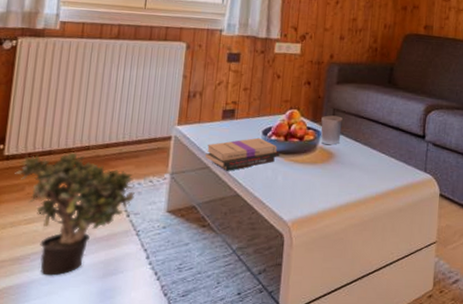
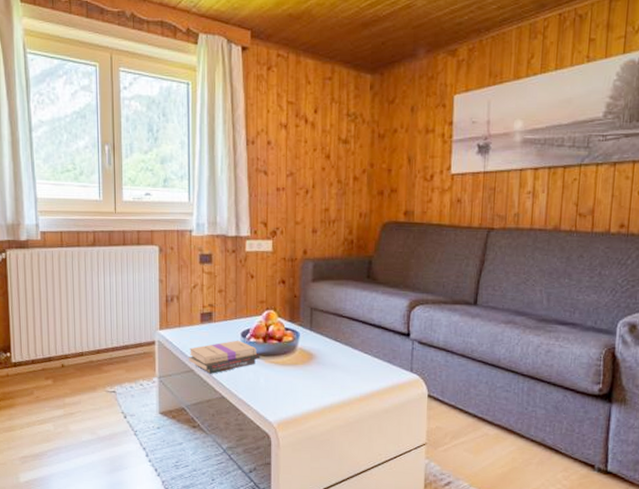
potted plant: present [15,152,135,275] -> none [23,358,128,470]
candle holder: present [321,115,343,146] -> none [299,315,321,346]

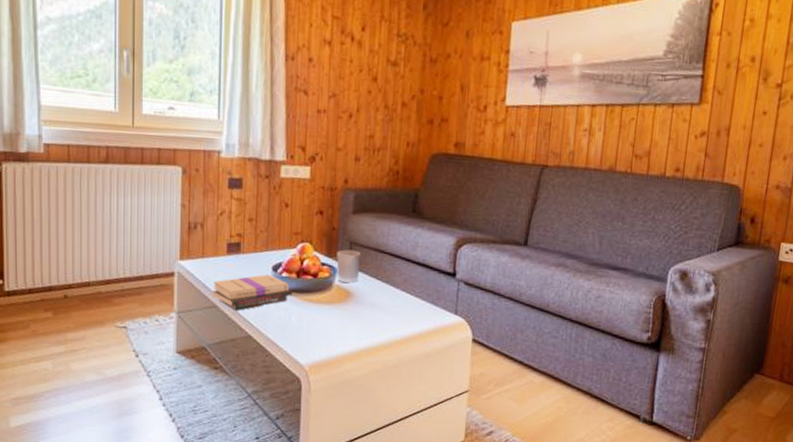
candle holder: none [299,315,321,346] -> present [336,249,361,284]

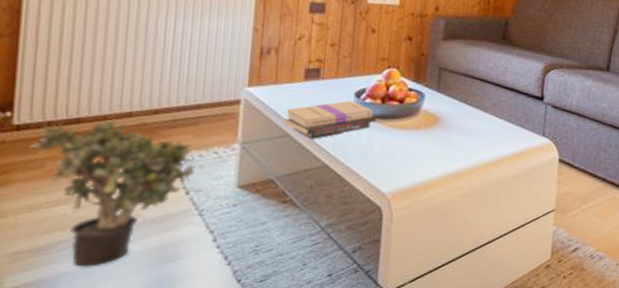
potted plant: none [18,288,141,413] -> present [29,120,195,265]
candle holder: present [336,249,361,284] -> none [424,75,450,109]

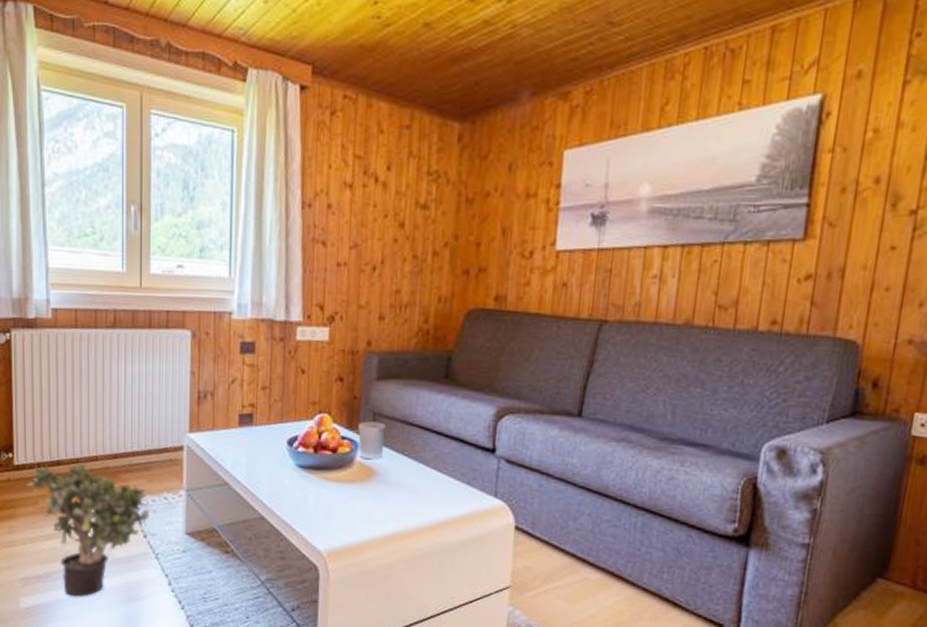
books: present [284,100,377,139] -> none [223,448,310,489]
candle holder: none [424,75,450,109] -> present [358,421,386,460]

